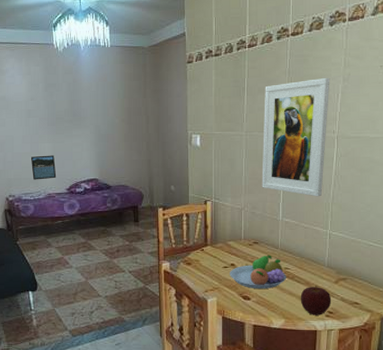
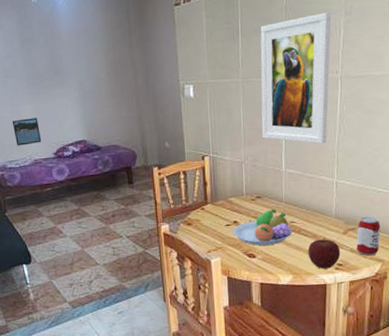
beverage can: none [347,268,371,306] -> present [356,216,381,256]

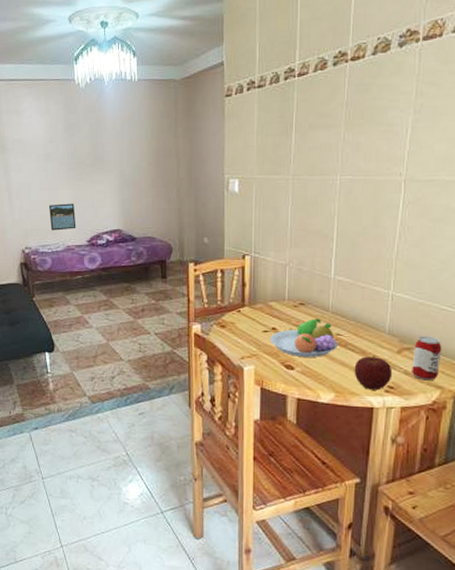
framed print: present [260,11,331,144] -> none [310,109,398,252]

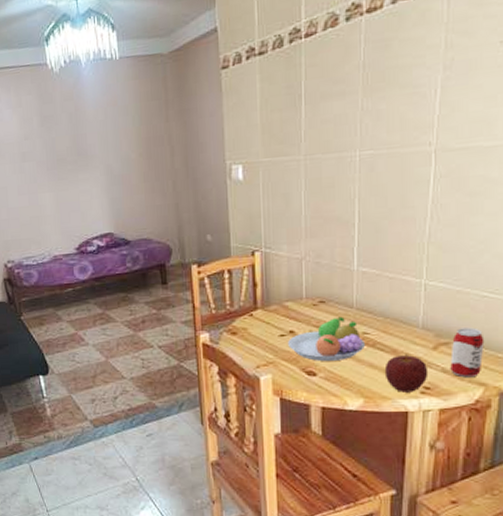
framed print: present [48,203,76,231] -> none [29,207,62,240]

